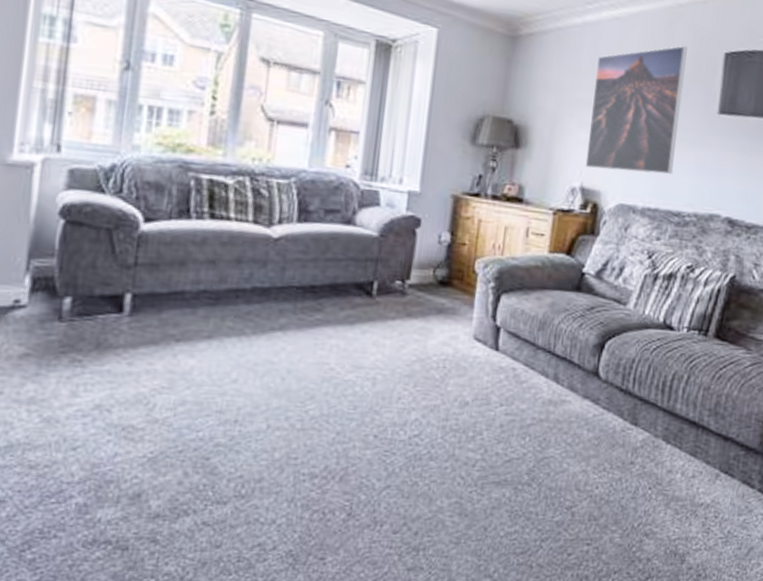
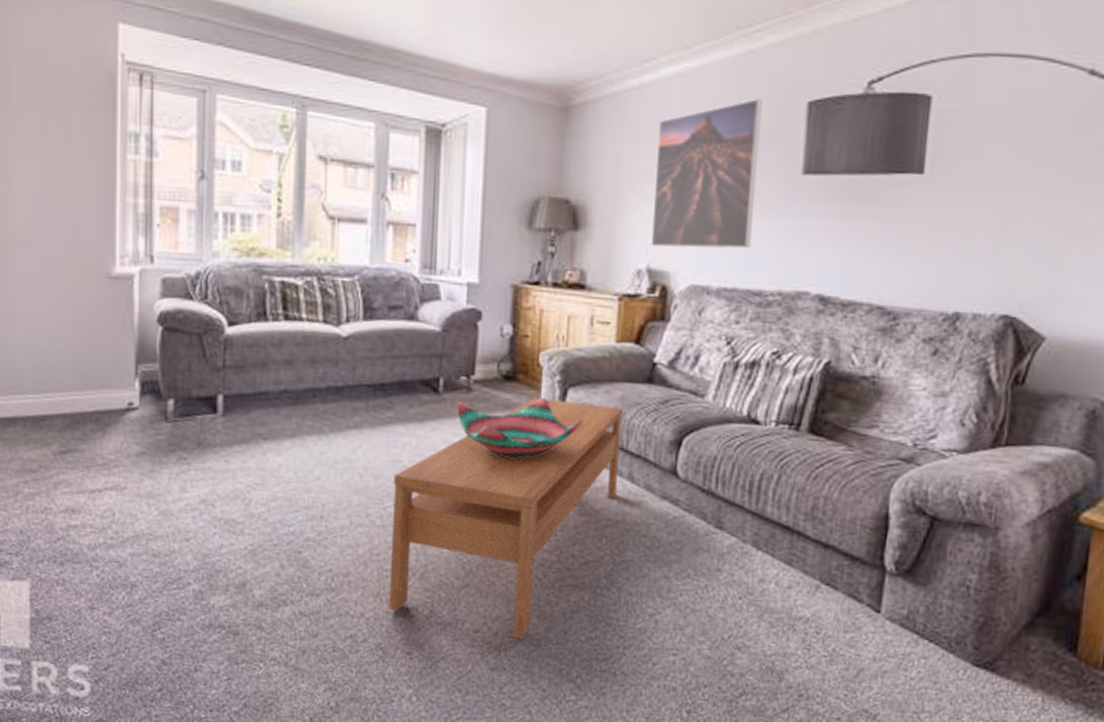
coffee table: none [303,303,552,538] -> present [388,398,623,640]
decorative bowl: none [388,302,514,360] -> present [456,397,583,458]

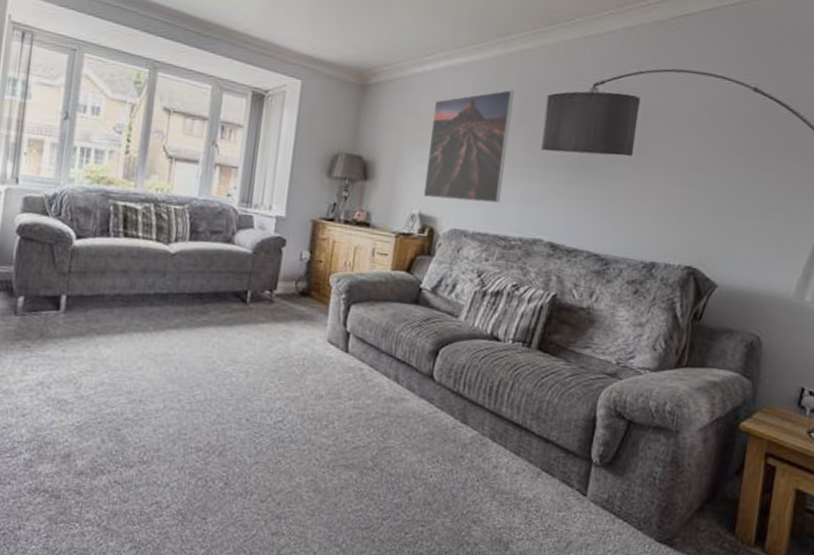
coffee table: present [388,398,623,640] -> none [190,311,393,510]
decorative bowl: present [456,397,583,458] -> none [259,310,361,359]

